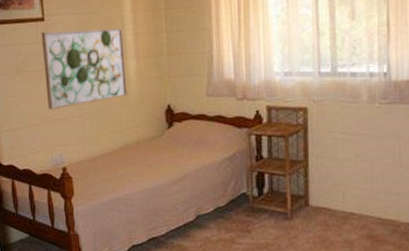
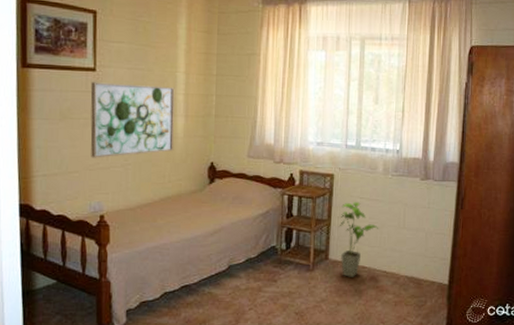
house plant: none [318,138,369,226] -> present [338,202,379,277]

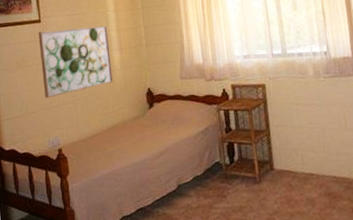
house plant: present [338,202,379,277] -> none [278,108,321,186]

